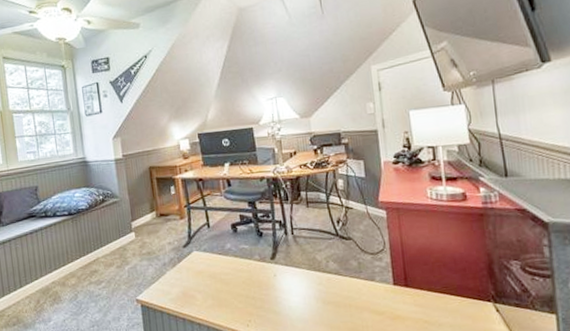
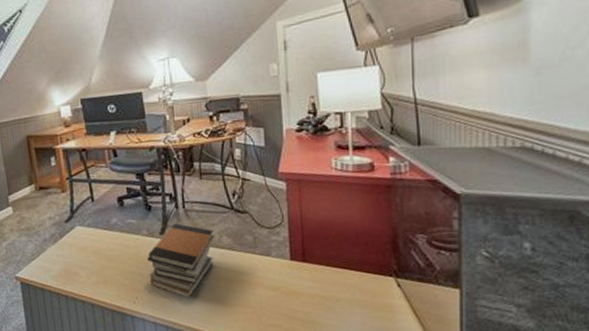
book stack: none [259,249,322,321] -> present [147,223,214,297]

